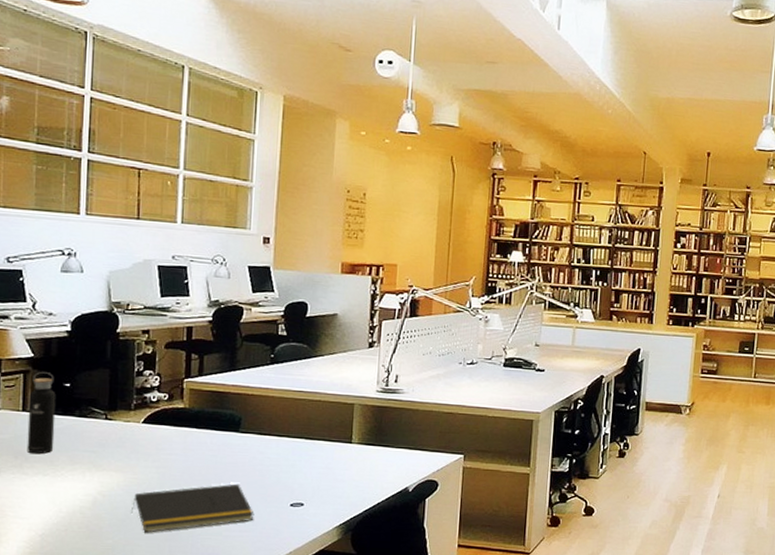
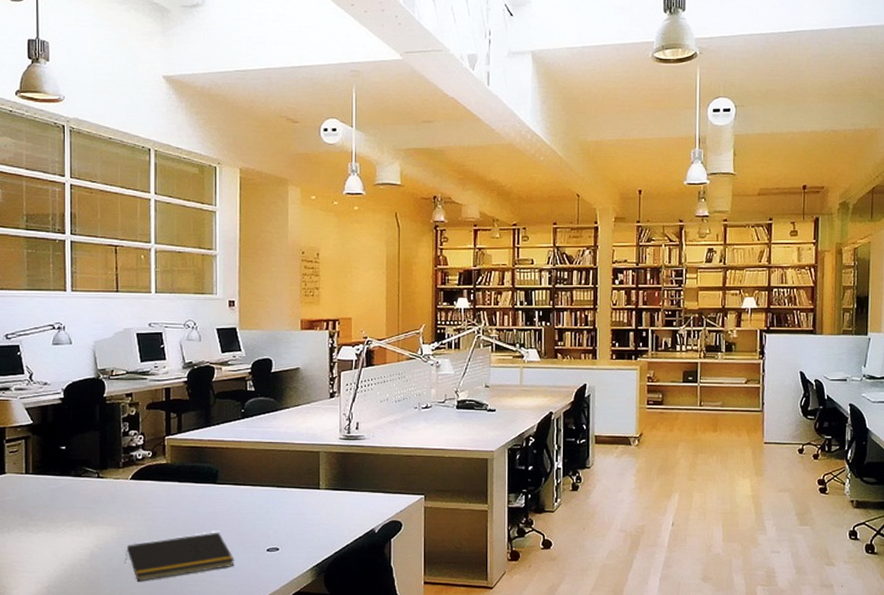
water bottle: present [26,372,56,454] -> none [30,437,54,513]

